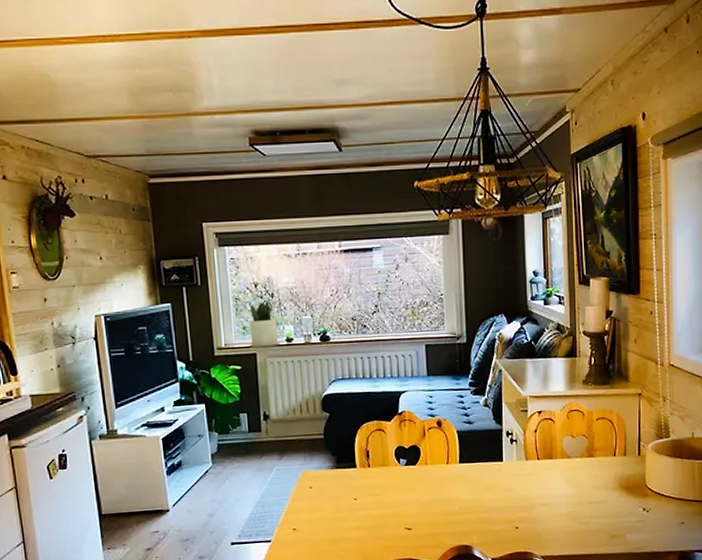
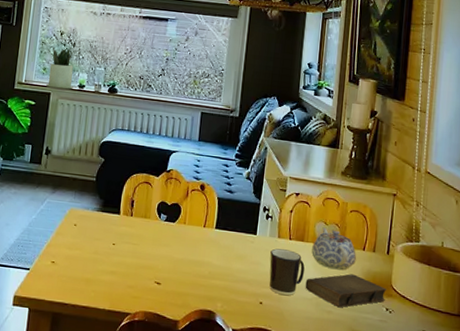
mug: none [520,470,557,516] -> present [269,248,305,296]
book: none [559,481,642,517] -> present [305,274,387,308]
teapot: none [561,440,609,481] -> present [311,227,357,270]

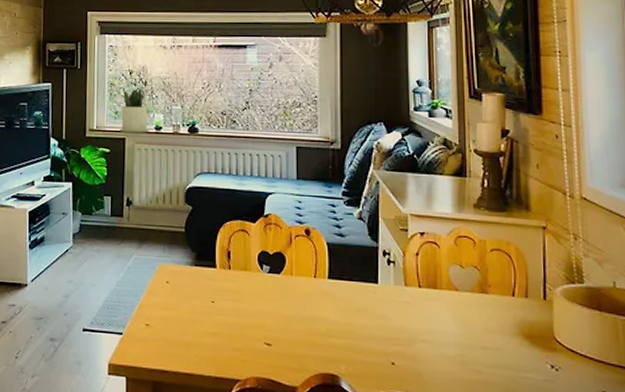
mug: present [269,248,305,296] -> none [397,298,442,354]
book: present [305,274,387,308] -> none [445,325,549,366]
teapot: present [311,227,357,270] -> none [447,271,506,321]

